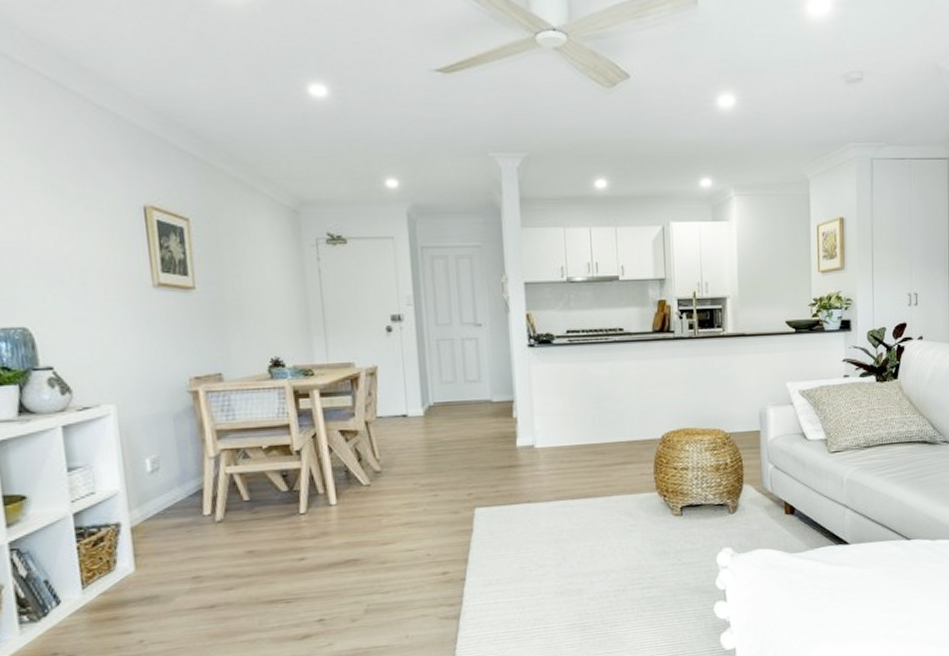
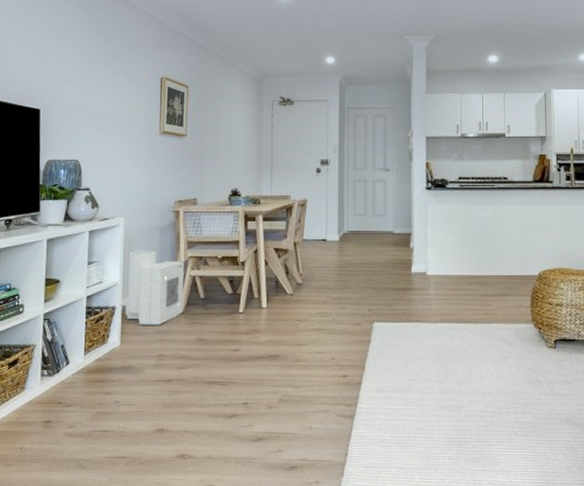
air purifier: none [126,446,222,543] -> present [120,251,185,325]

